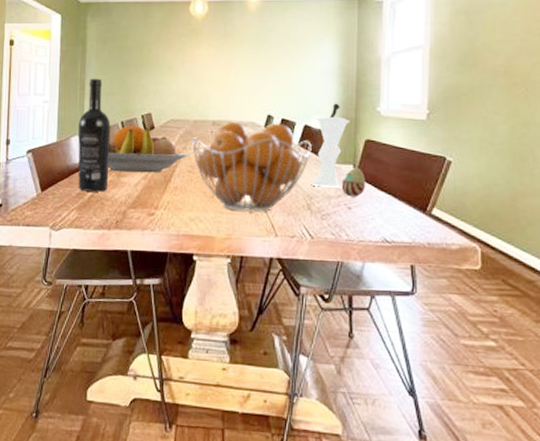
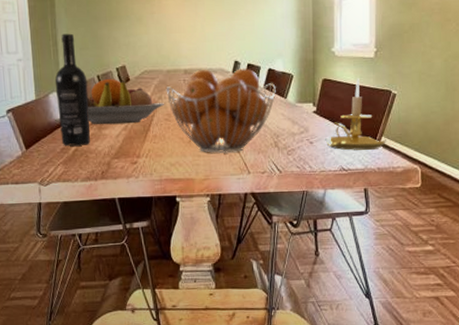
vase: present [311,103,350,188] -> none [277,46,308,125]
decorative egg: present [341,167,366,198] -> none [303,105,325,133]
candle holder: none [366,141,439,222] -> present [325,78,386,151]

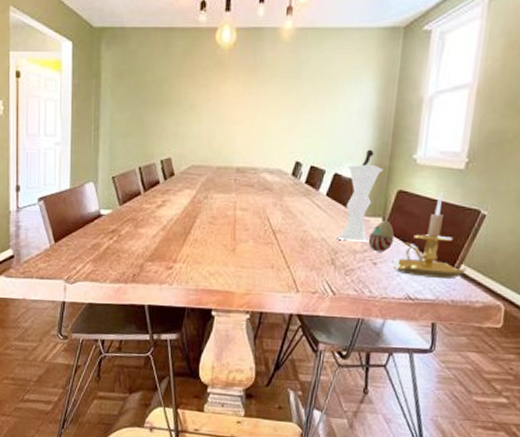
wine bottle: present [55,33,90,146] -> none [92,117,128,244]
fruit bowl: present [87,78,165,125] -> none [125,171,211,224]
fruit basket: present [166,68,276,154] -> none [213,168,341,267]
vase: none [277,46,308,125] -> present [336,149,383,242]
decorative egg: none [303,105,325,133] -> present [368,220,395,253]

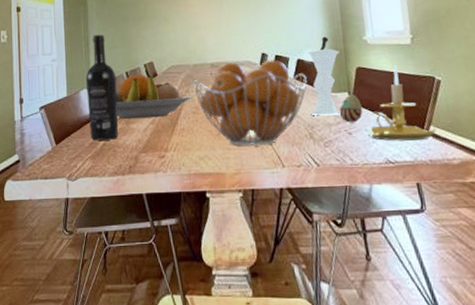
wine bottle: none [92,117,128,244] -> present [85,34,118,141]
fruit bowl: none [125,171,211,224] -> present [116,74,193,120]
fruit basket: none [213,168,341,267] -> present [193,60,307,146]

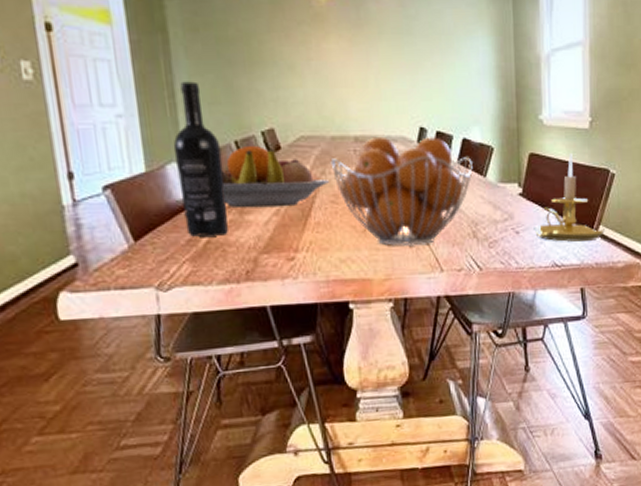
vase: present [307,36,341,116] -> none [474,111,511,211]
decorative egg: present [339,94,363,123] -> none [507,185,533,220]

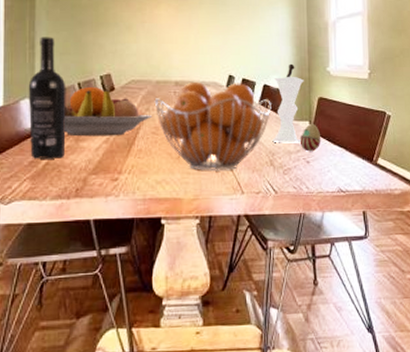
vase: none [474,111,511,211] -> present [272,63,304,143]
decorative egg: none [507,185,533,220] -> present [299,123,321,152]
candle holder: present [534,153,605,242] -> none [322,98,383,171]

